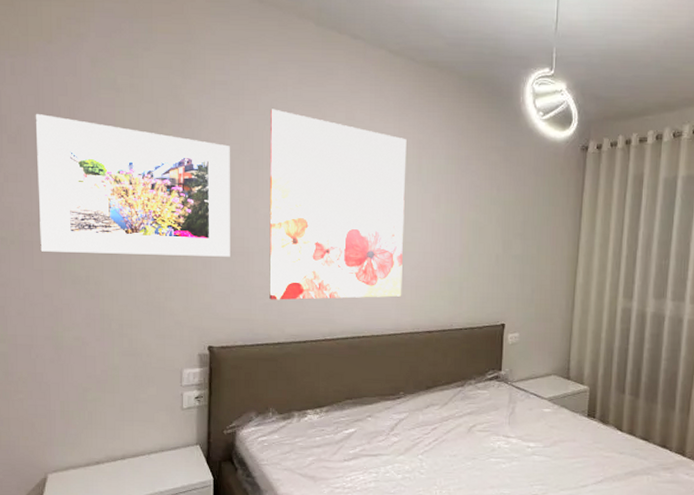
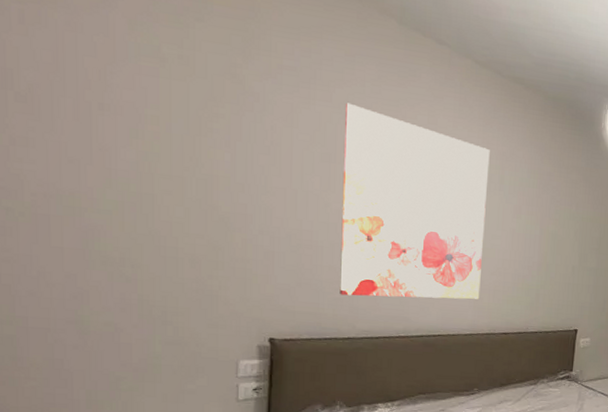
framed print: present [35,114,230,257] -> none [53,73,299,249]

